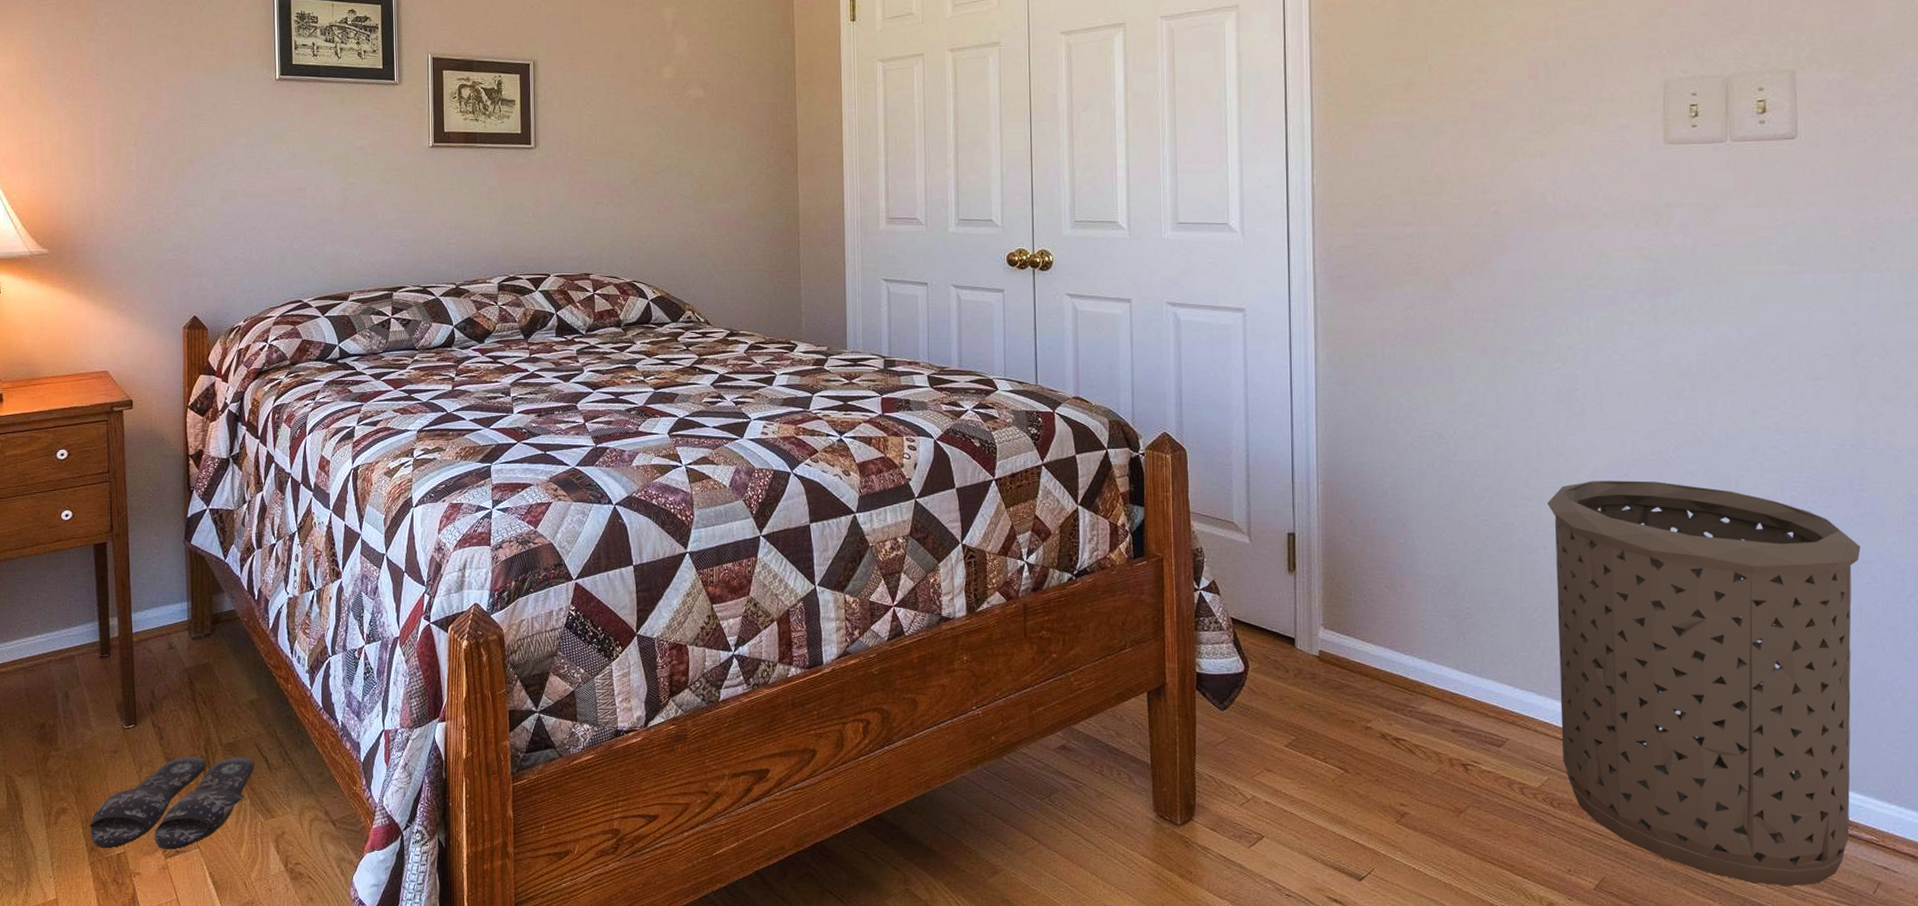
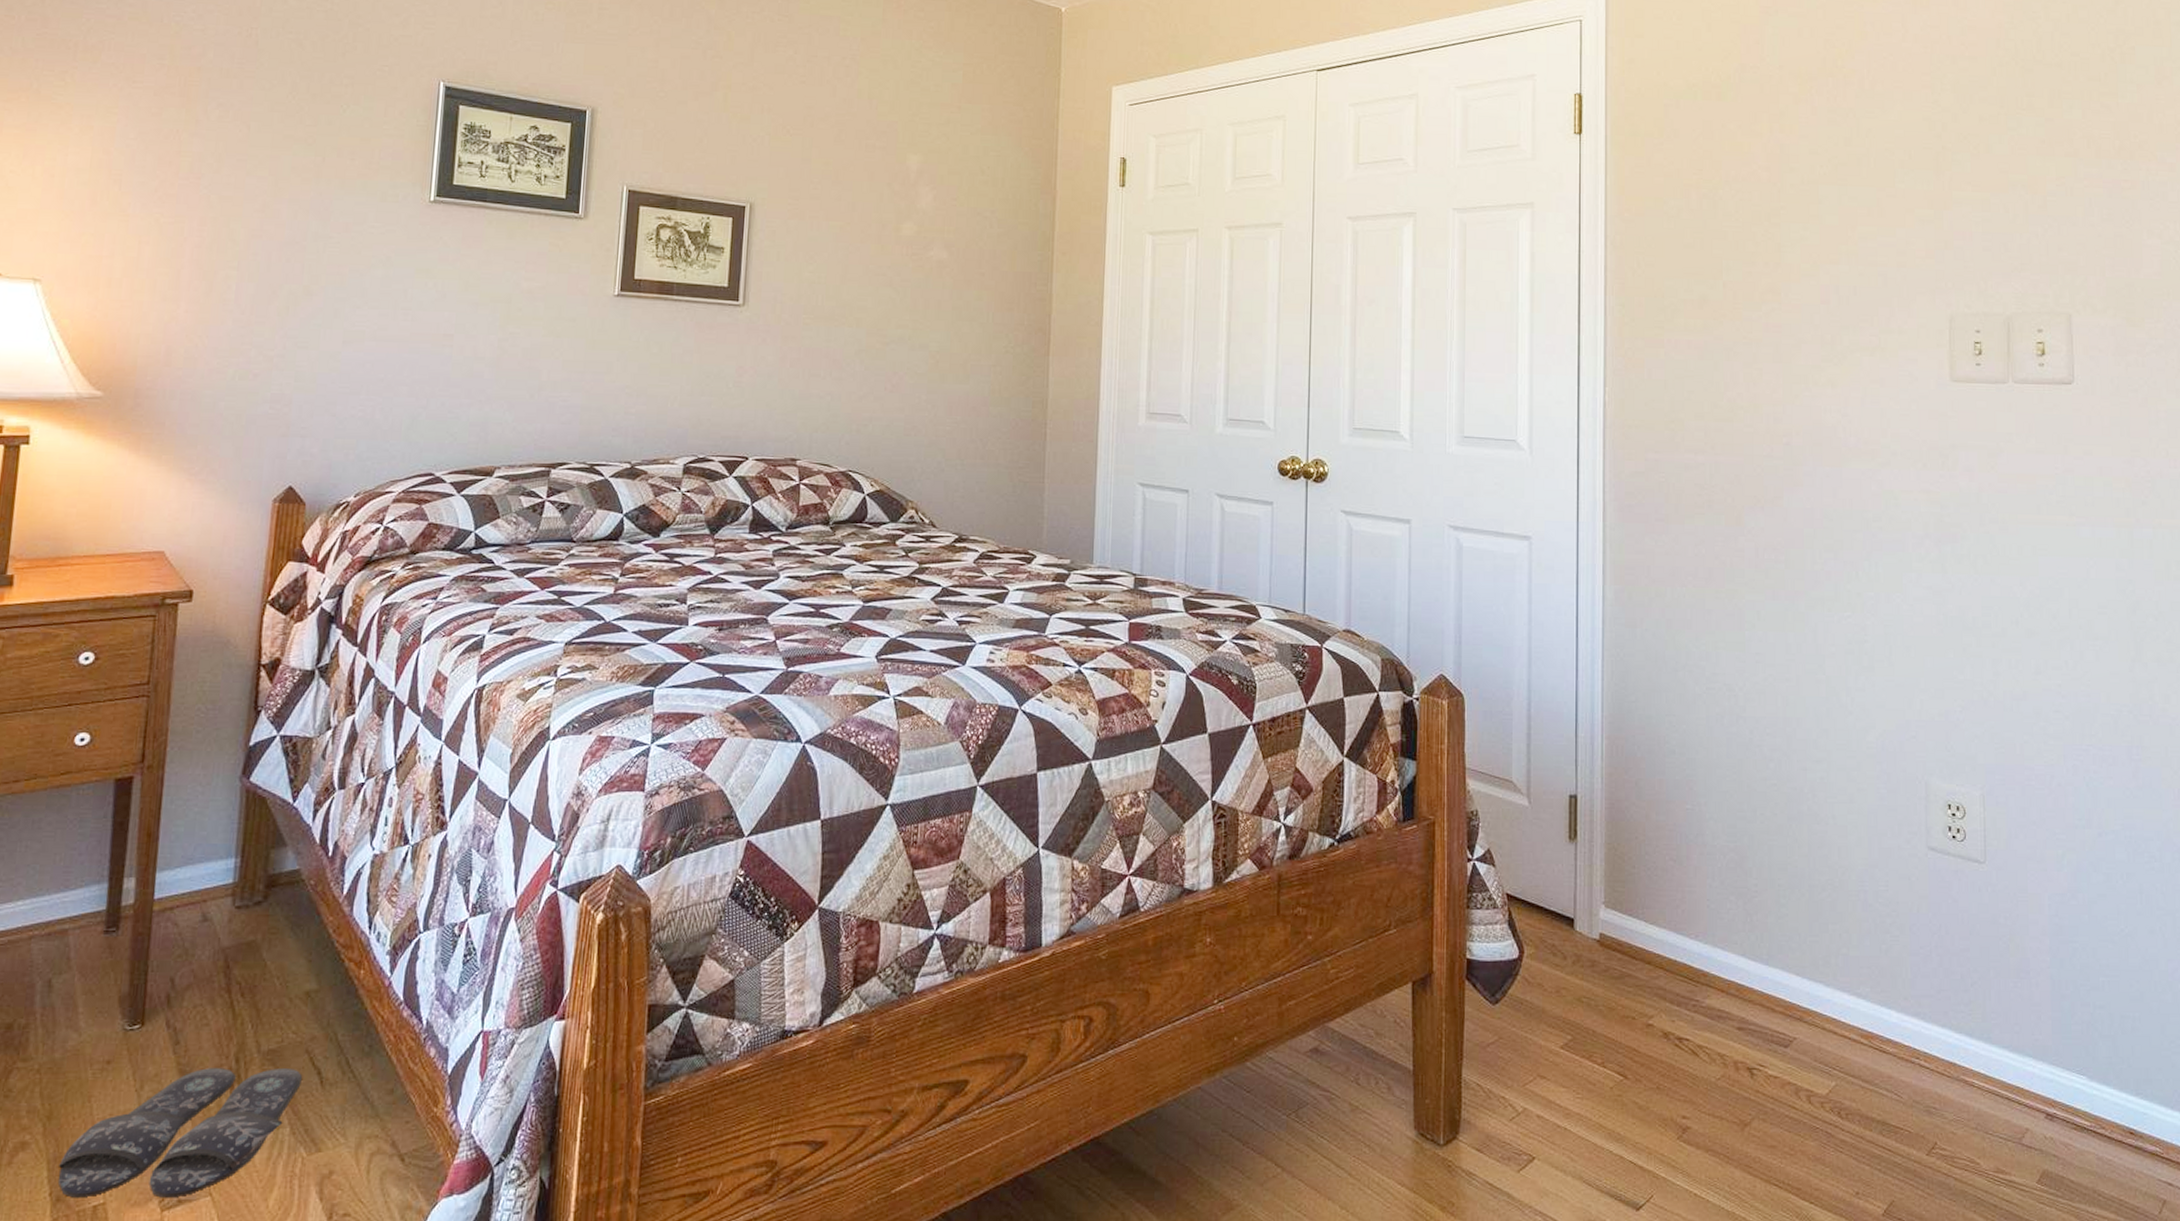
laundry basket: present [1547,480,1861,887] -> none [1837,743,2140,1207]

